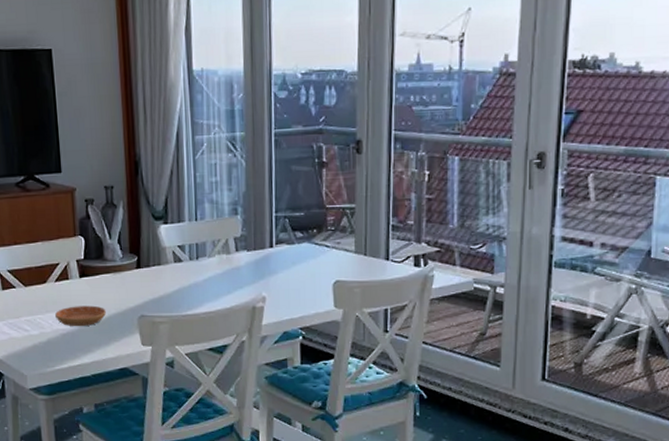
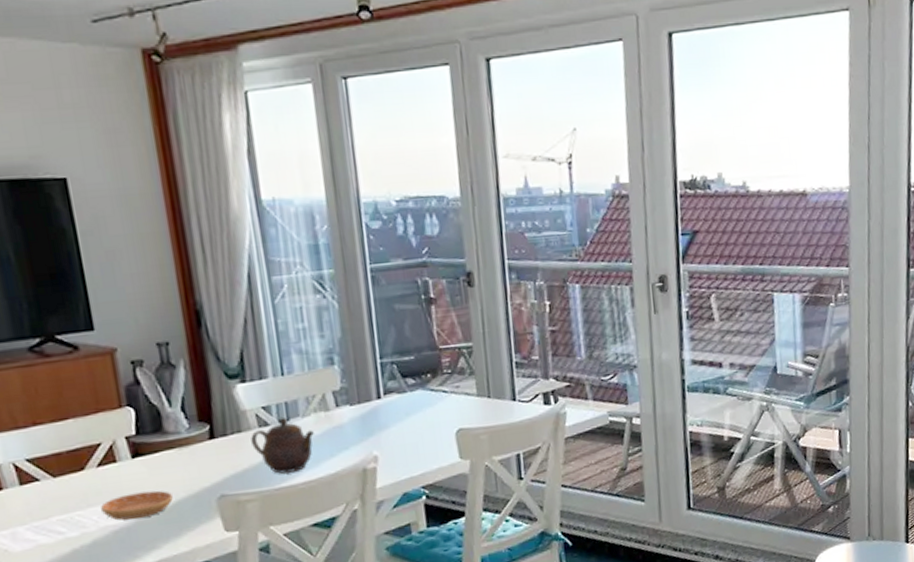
teapot: none [167,256,216,303] -> present [251,418,314,474]

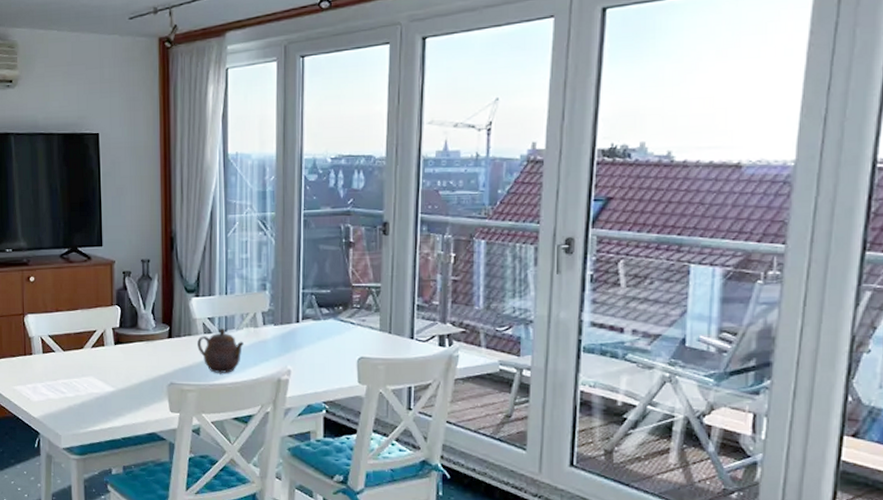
saucer: present [101,490,173,521] -> none [90,371,138,391]

